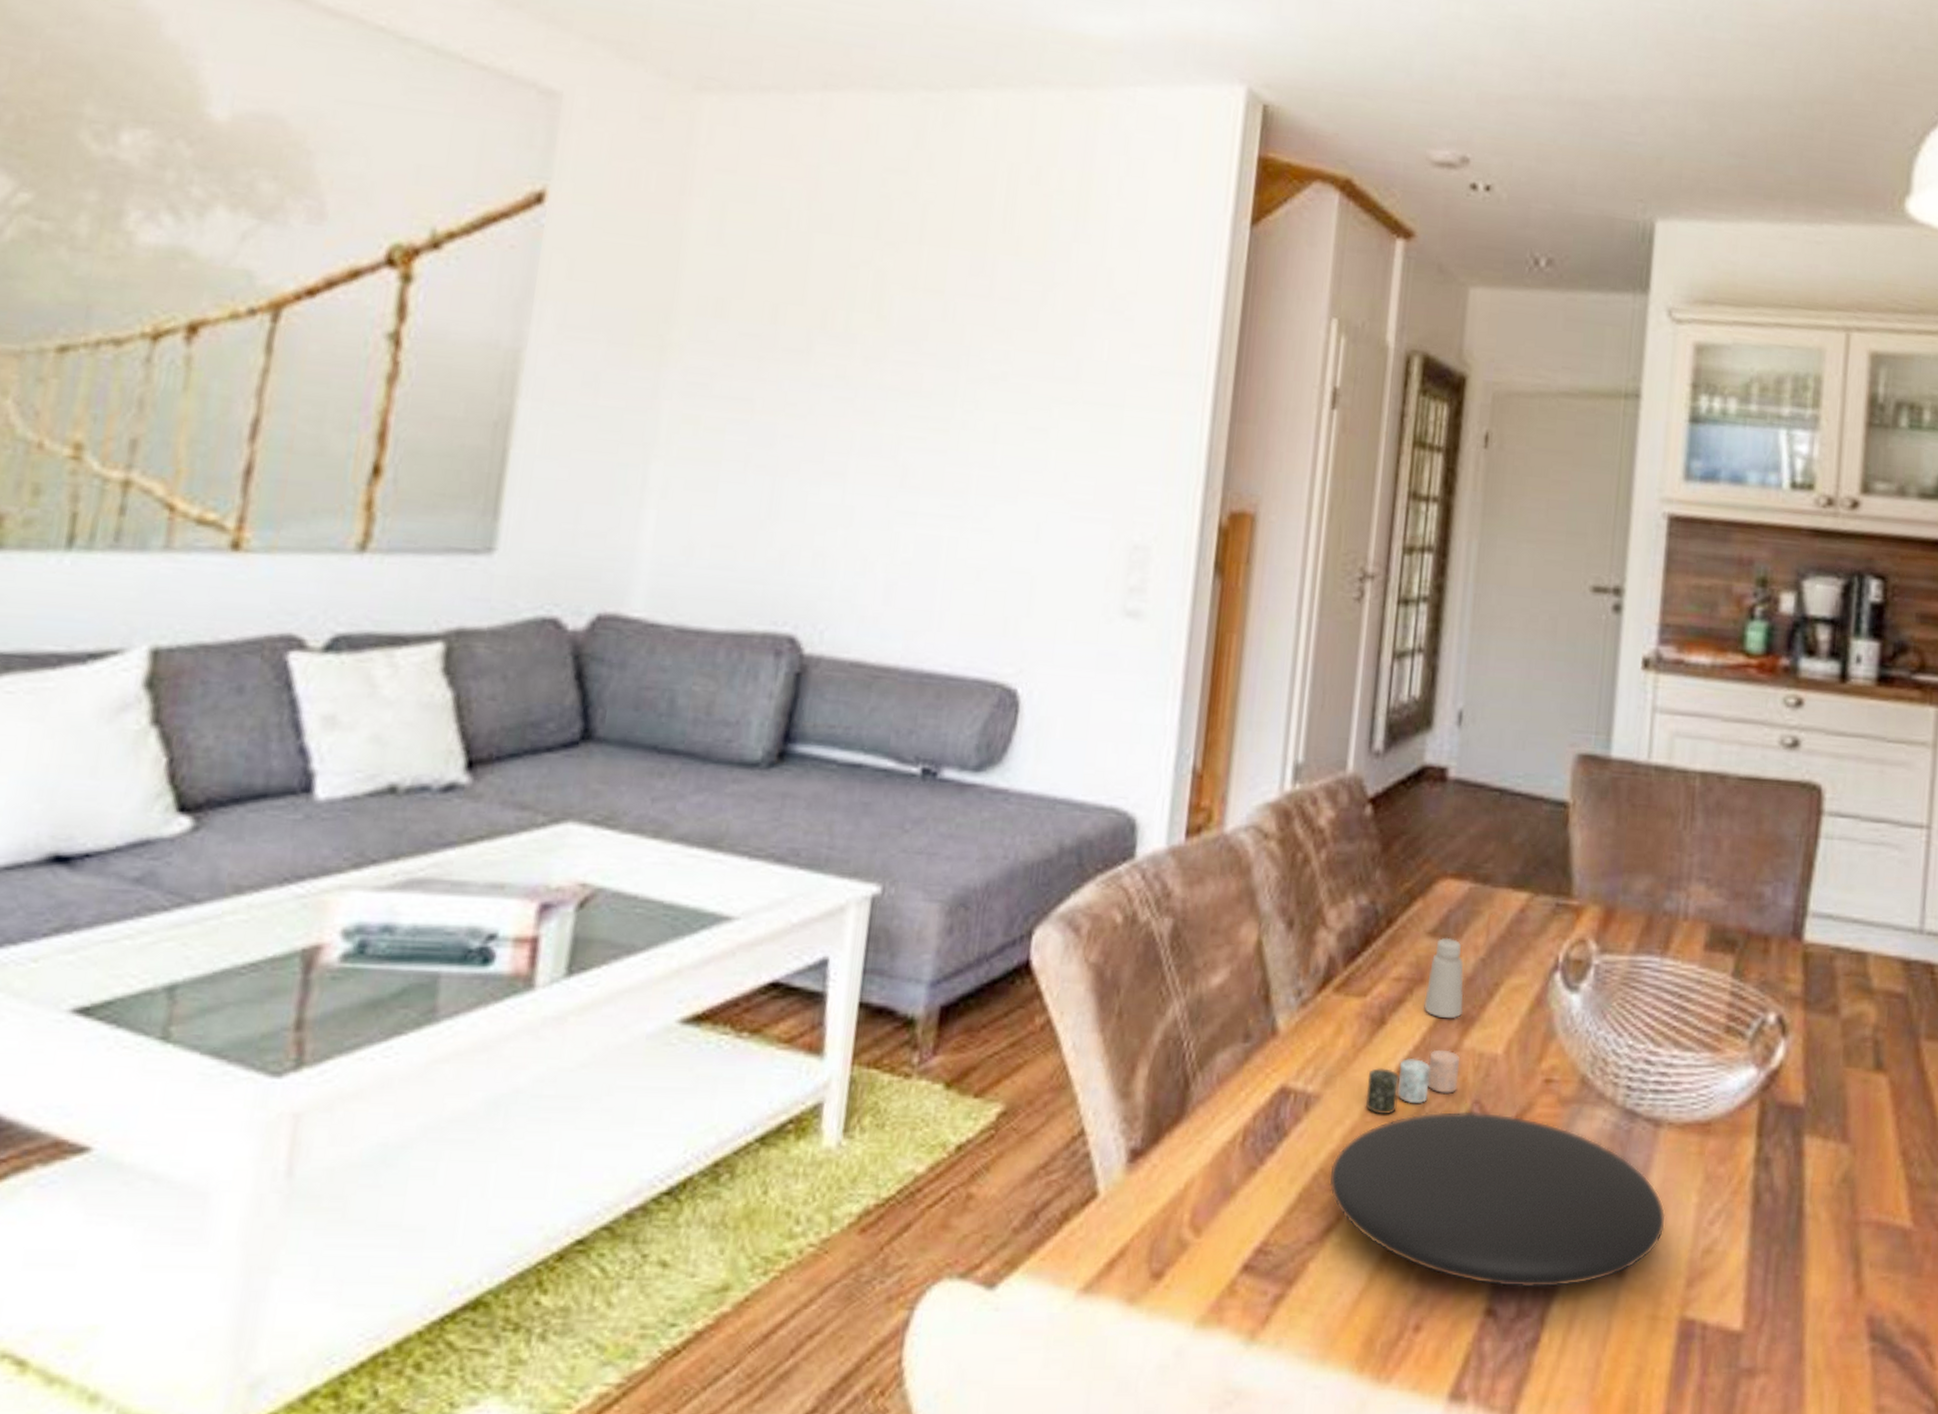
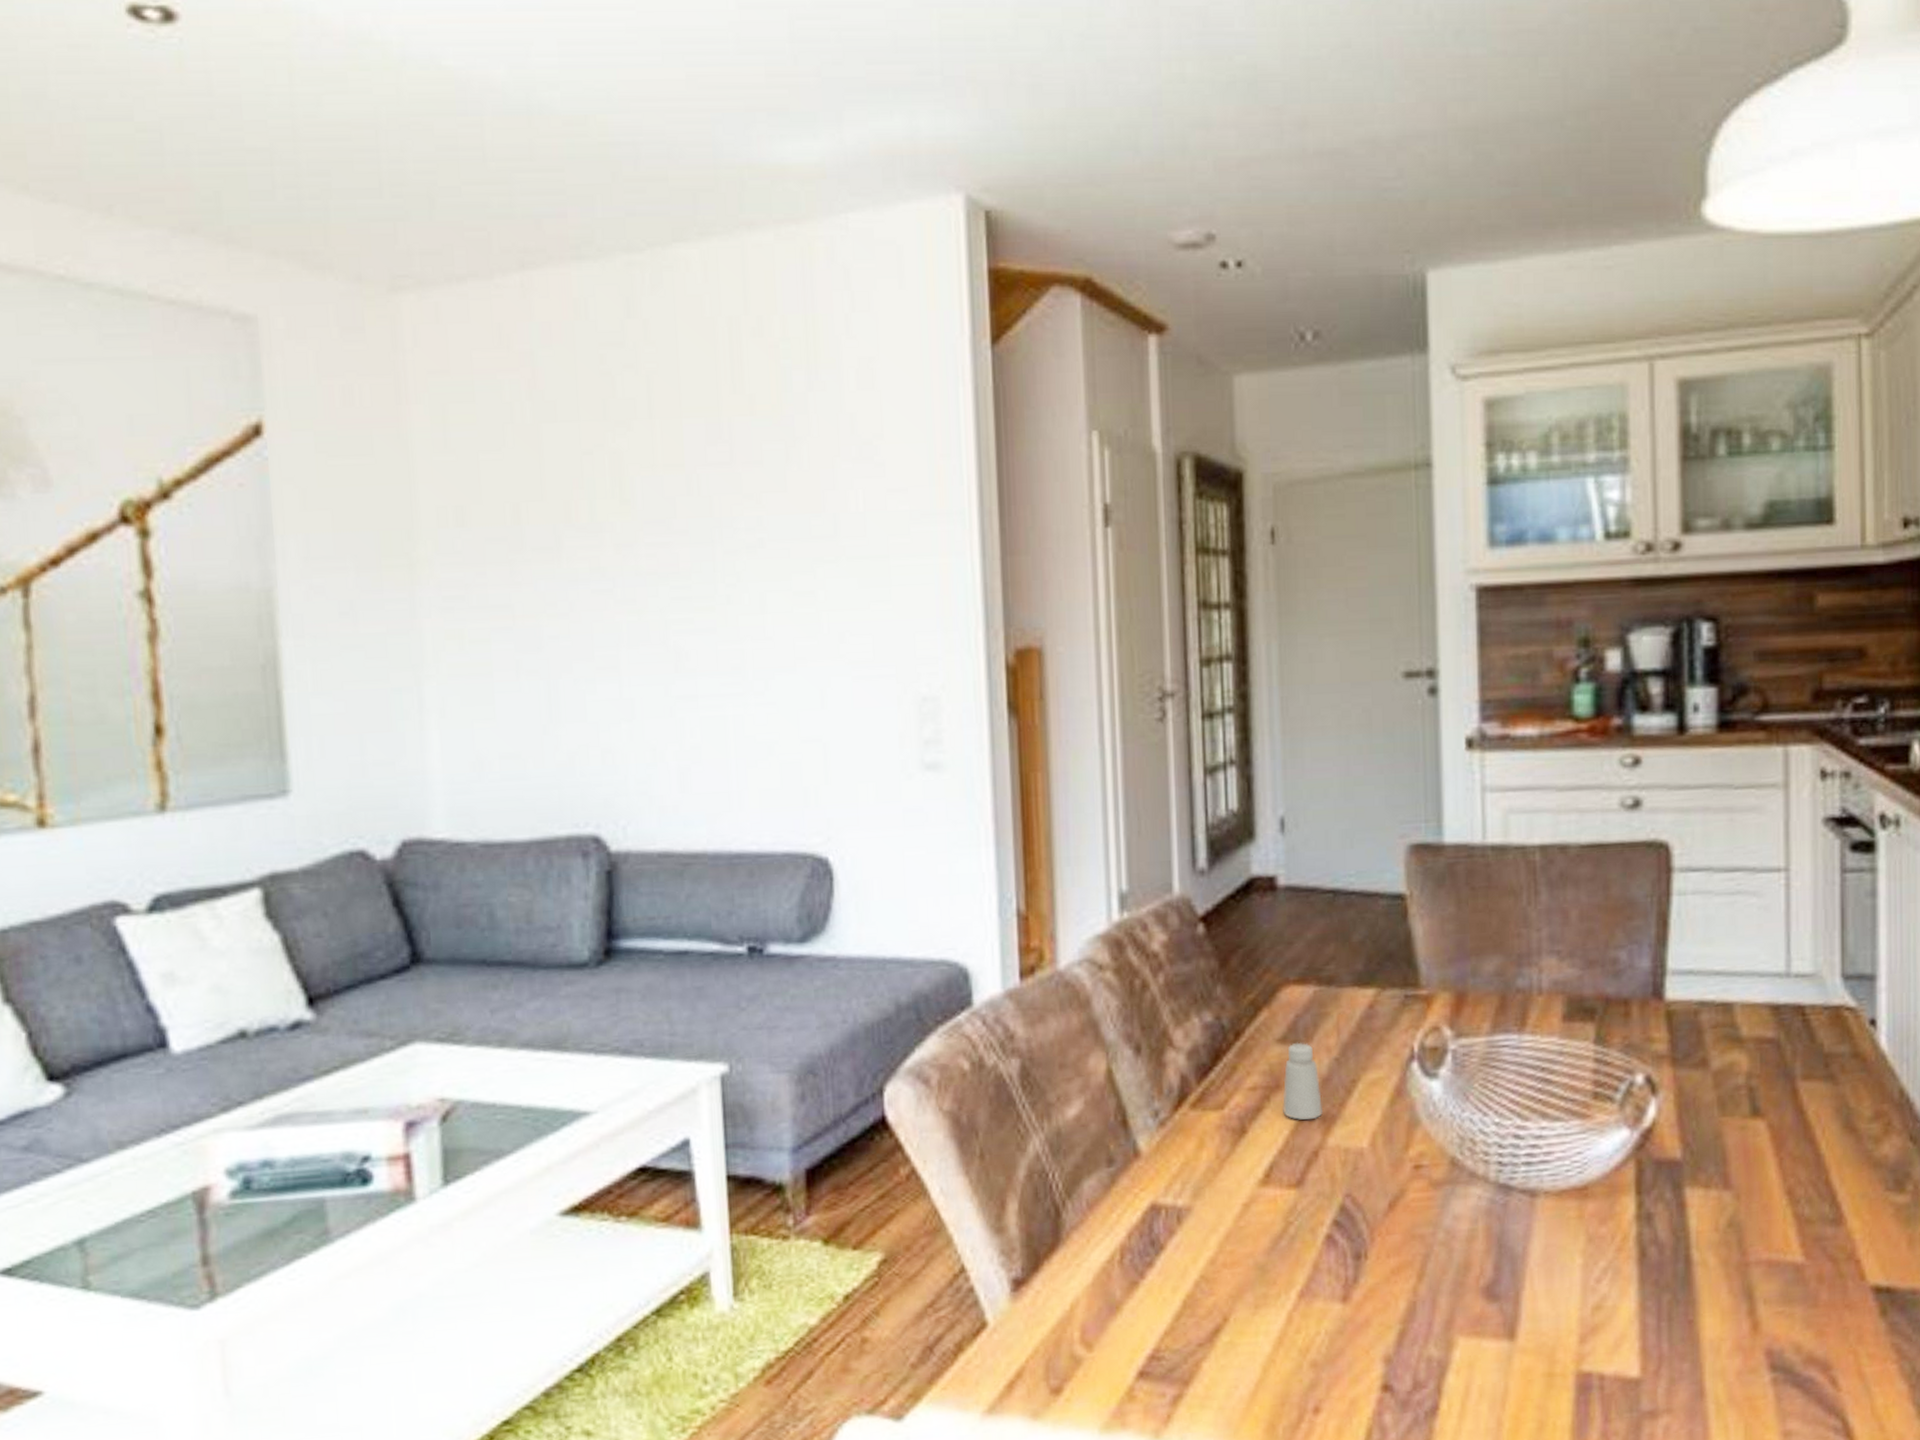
plate: present [1328,1111,1666,1288] -> none [1210,1203,1553,1364]
candle: present [1365,1049,1459,1114] -> none [1236,1149,1326,1218]

